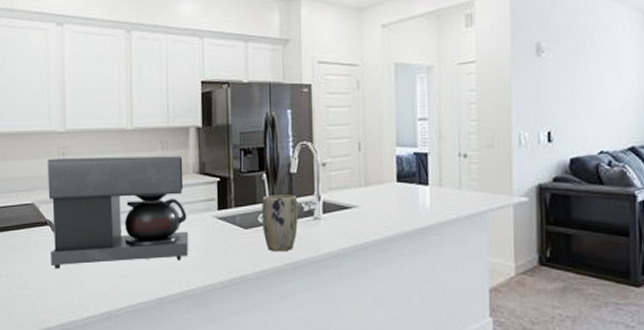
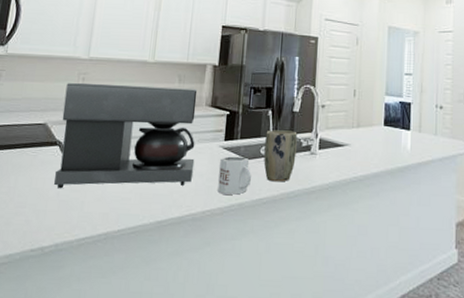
mug: none [216,226,251,267] -> present [218,156,251,195]

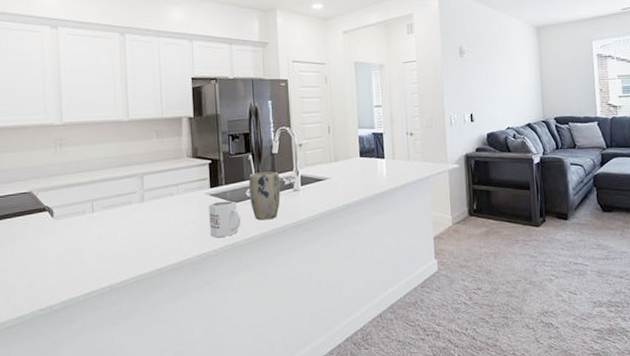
coffee maker: present [54,82,198,189] -> none [44,142,185,251]

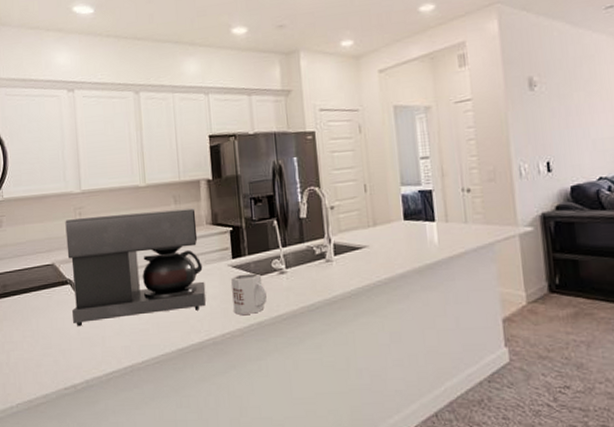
coffee maker: none [44,142,185,251] -> present [65,208,206,327]
plant pot: present [249,171,281,220] -> none [274,239,311,296]

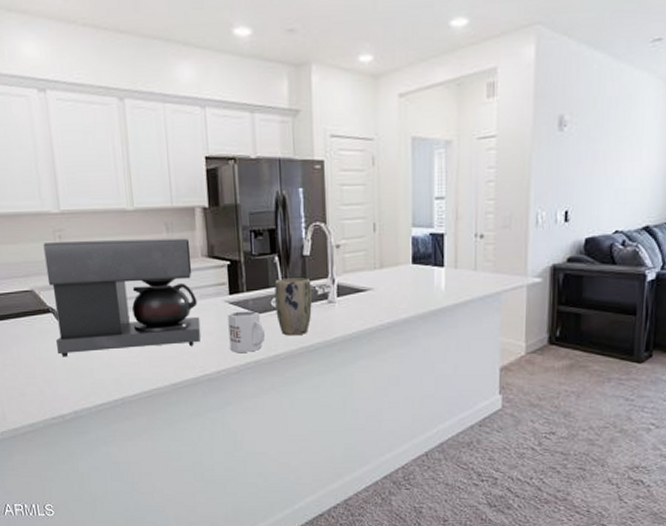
plant pot: none [274,239,311,296] -> present [274,278,312,336]

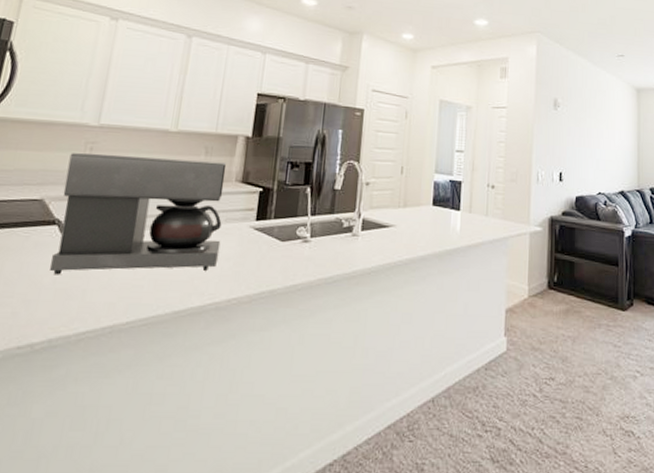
mug: present [228,311,265,352] -> none [246,238,285,281]
plant pot: present [274,278,312,336] -> none [299,209,338,266]

